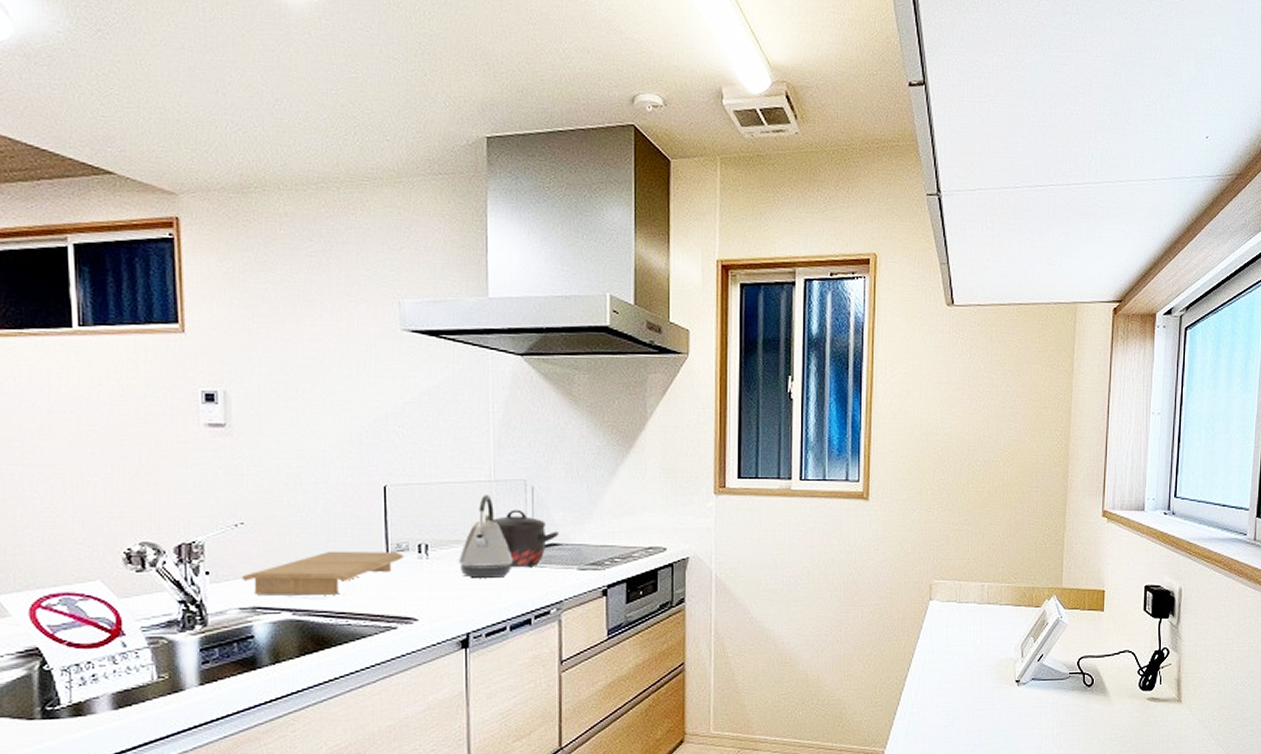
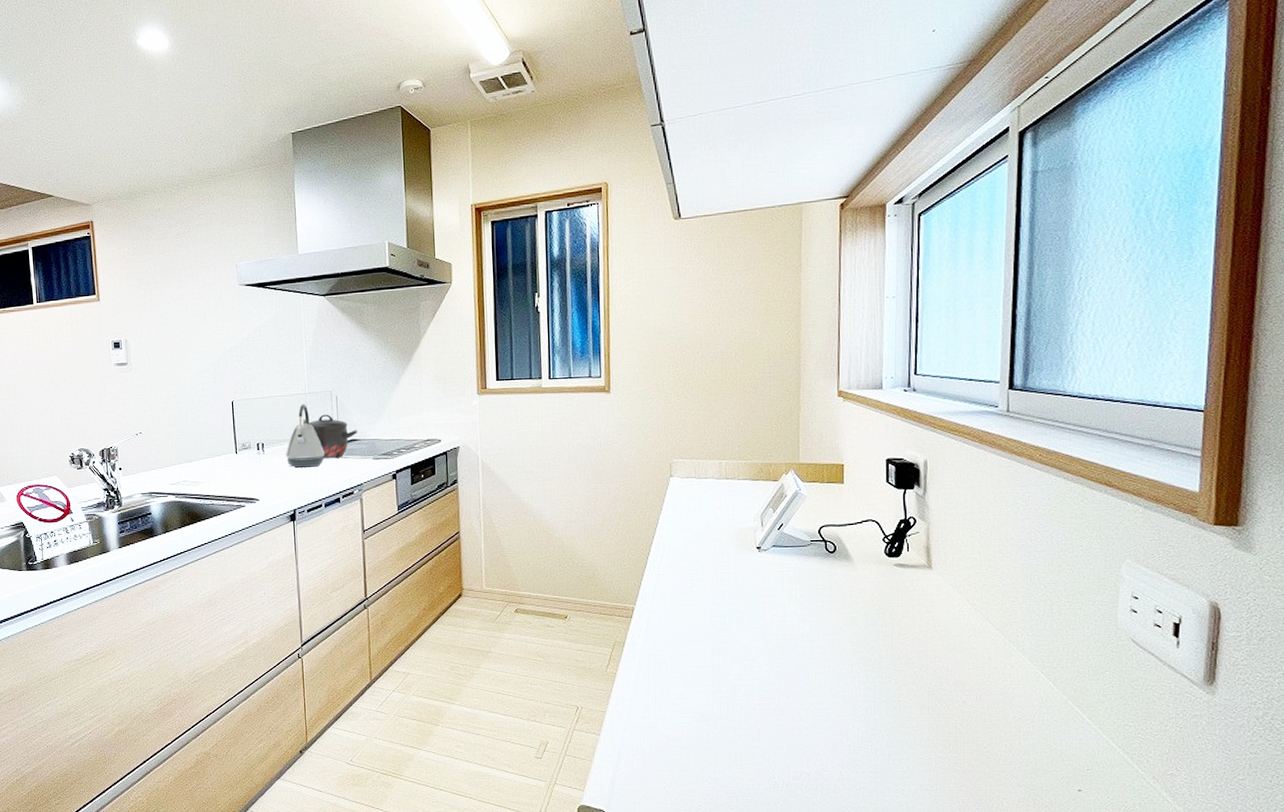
cutting board: present [241,550,404,596] -> none [141,449,248,484]

